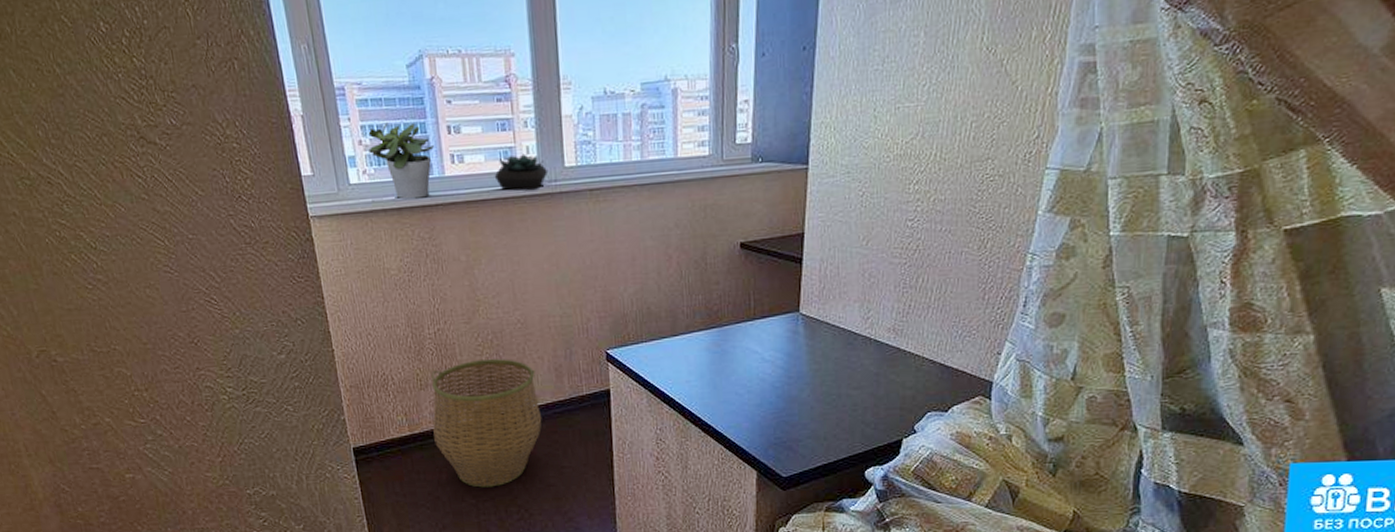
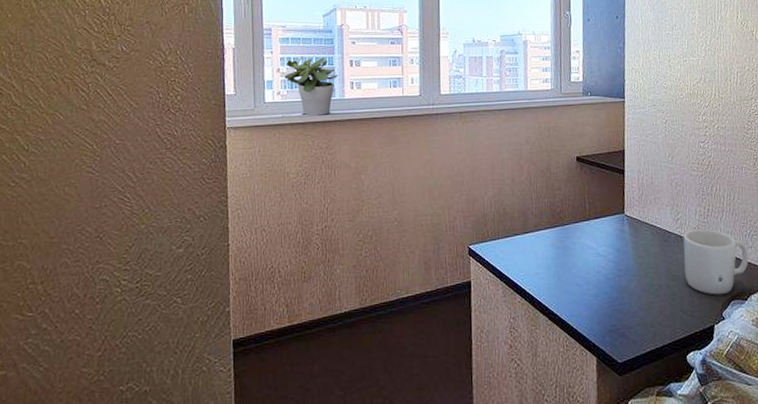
basket: present [431,359,542,488] -> none [311,253,411,379]
succulent plant: present [494,154,549,192] -> none [384,83,428,113]
mug: none [870,329,957,406] -> present [683,228,749,295]

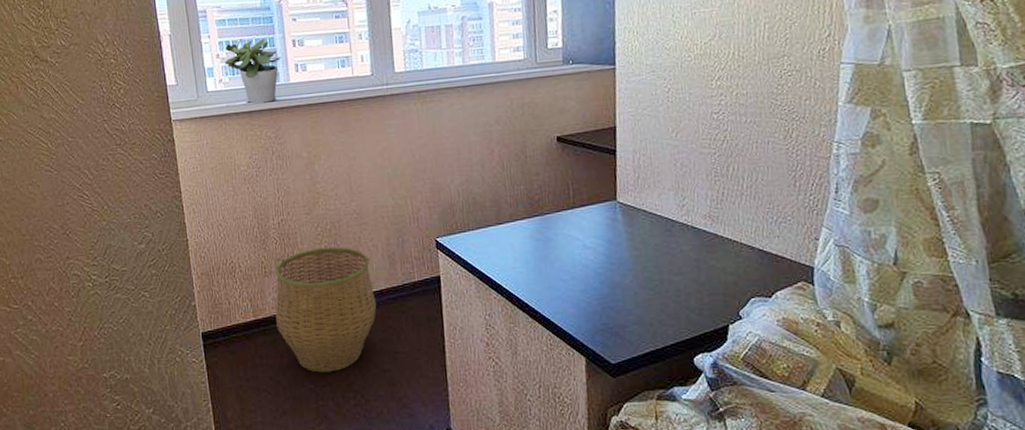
basket: none [311,253,411,379] -> present [274,247,377,373]
mug: present [683,228,749,295] -> none [690,215,775,292]

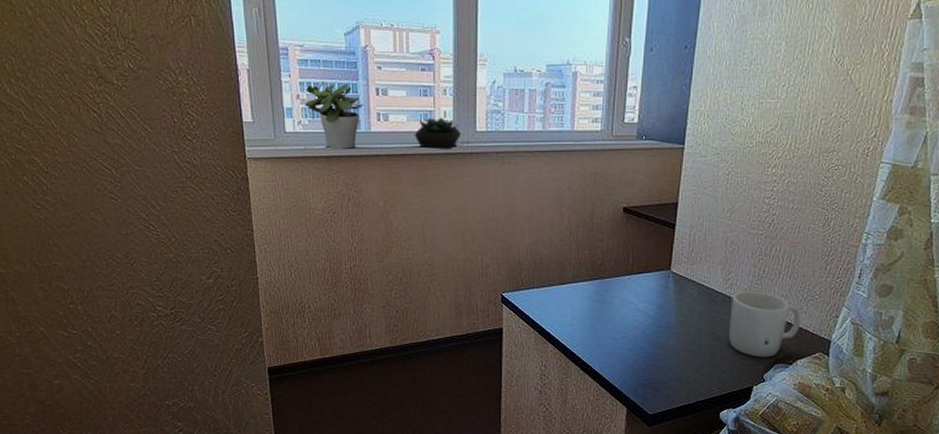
basket: present [274,247,377,373] -> none [342,295,441,410]
succulent plant: none [333,62,381,95] -> present [414,117,462,150]
mug: none [690,215,775,292] -> present [728,290,802,358]

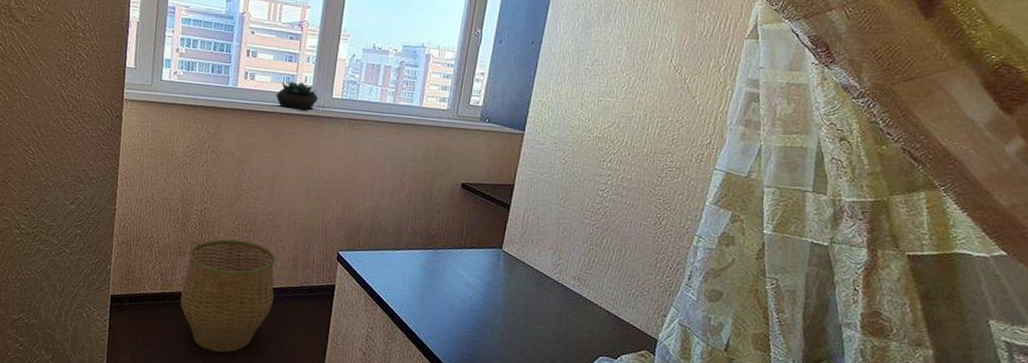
potted plant: present [305,81,364,149] -> none [182,39,235,101]
basket: none [342,295,441,410] -> present [180,239,276,353]
mug: present [728,290,802,358] -> none [554,277,629,349]

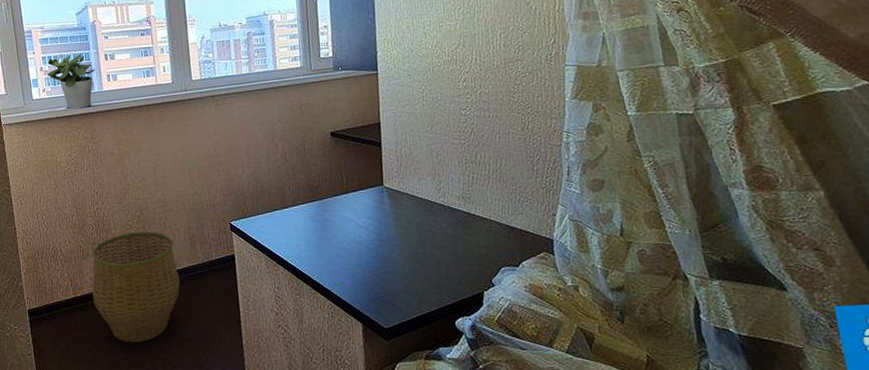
potted plant: none [182,39,235,101] -> present [47,54,96,109]
succulent plant: present [275,80,319,112] -> none [139,72,180,100]

